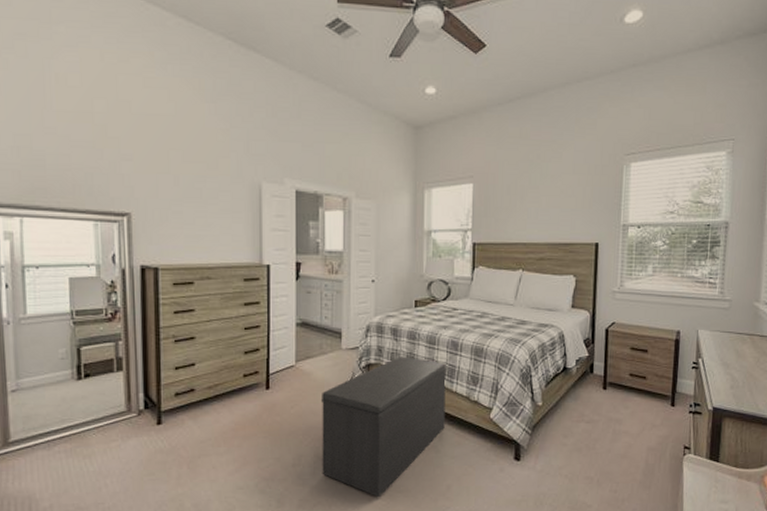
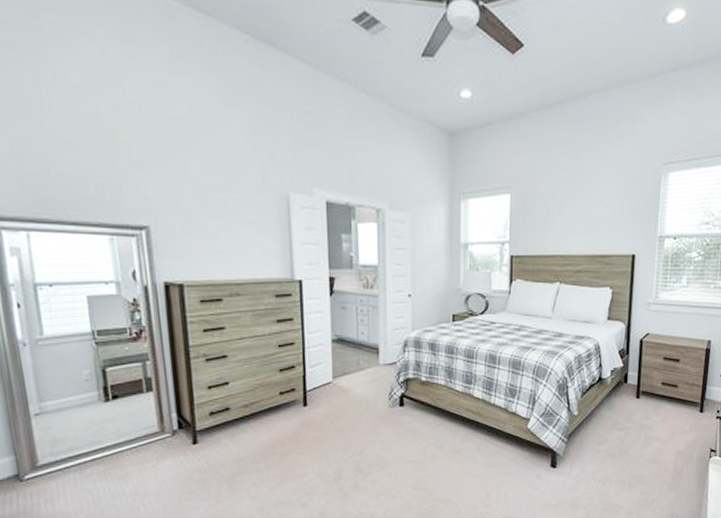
bench: present [320,356,446,497] -> none [359,371,484,506]

